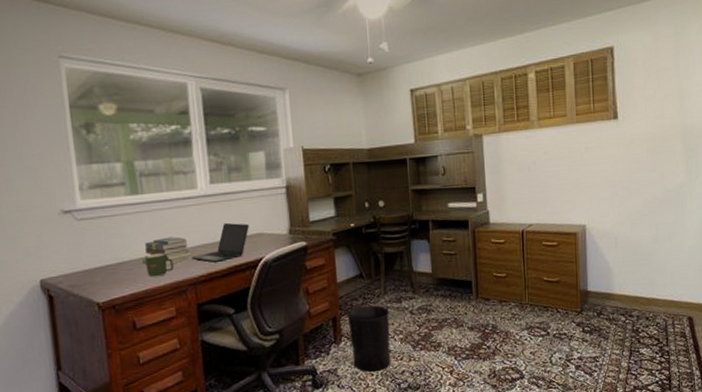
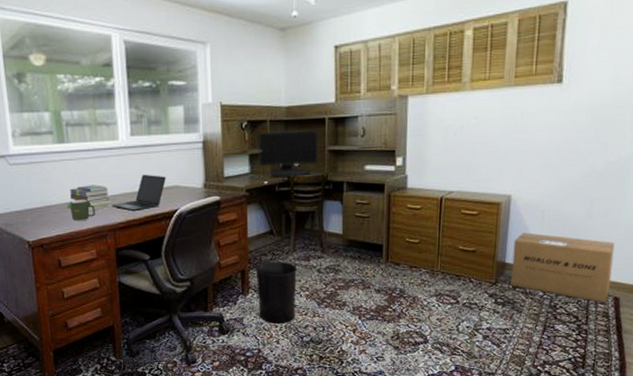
monitor: none [341,170,403,219] -> present [258,130,319,177]
box: none [593,260,683,324] -> present [511,232,615,303]

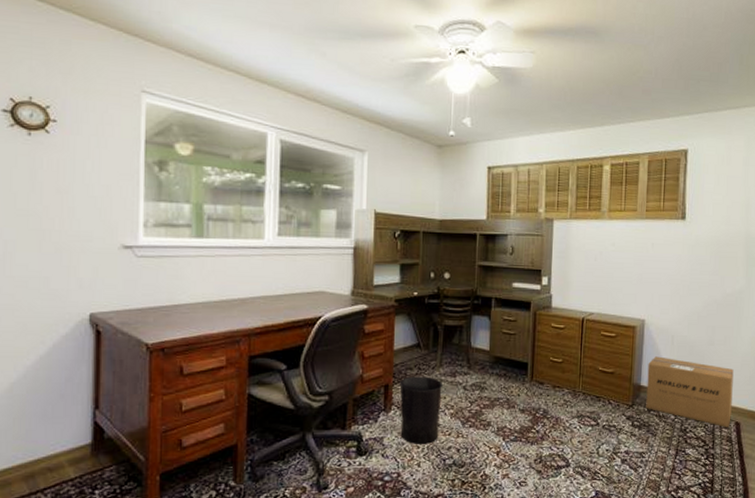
books: present [67,185,113,211] -> none [199,284,251,313]
mug: present [70,199,95,221] -> none [201,300,230,324]
laptop: present [111,174,166,211] -> none [249,276,312,315]
monitor: present [258,130,319,177] -> none [409,242,470,290]

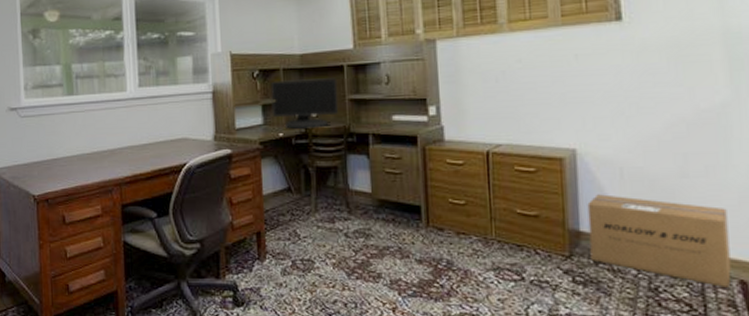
waste bin: present [399,376,444,444] -> none [272,222,322,296]
monitor: none [409,242,470,290] -> present [270,78,339,129]

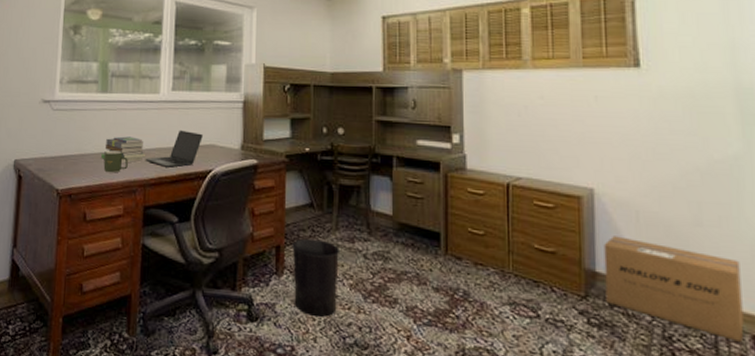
books: none [74,137,119,164] -> present [101,136,146,164]
mug: none [76,152,102,175] -> present [103,150,128,174]
laptop: none [118,126,174,164] -> present [145,129,203,168]
monitor: present [270,78,339,129] -> none [300,96,366,146]
waste bin: none [272,222,322,296] -> present [292,238,341,317]

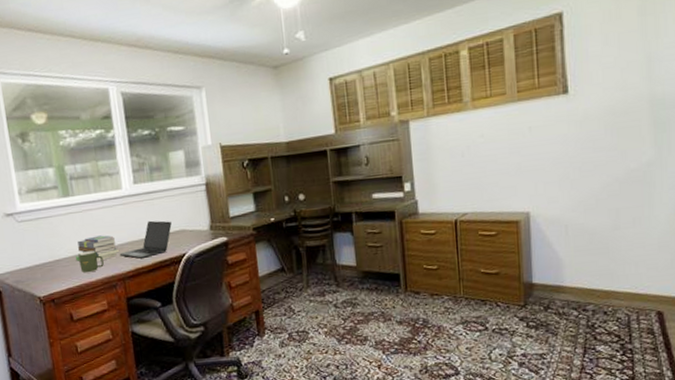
waste bin: present [292,238,341,317] -> none [269,298,316,365]
box: present [603,236,744,342] -> none [539,249,651,319]

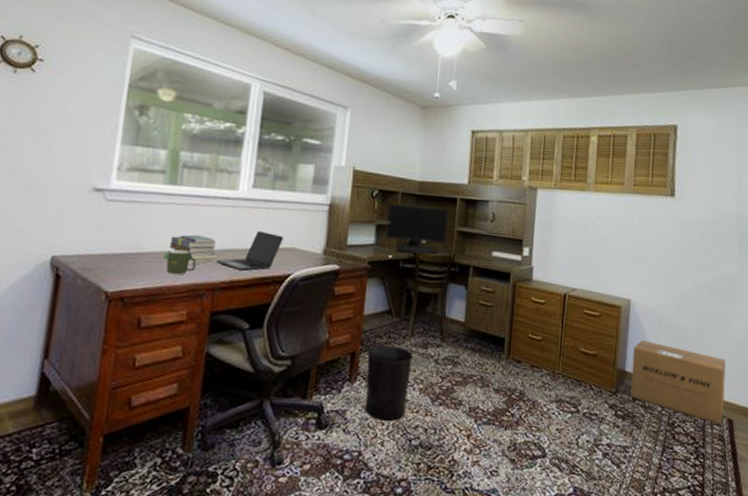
monitor: none [260,162,325,213] -> present [385,203,450,255]
waste bin: none [269,298,316,365] -> present [364,345,414,421]
box: none [539,249,651,319] -> present [630,340,726,425]

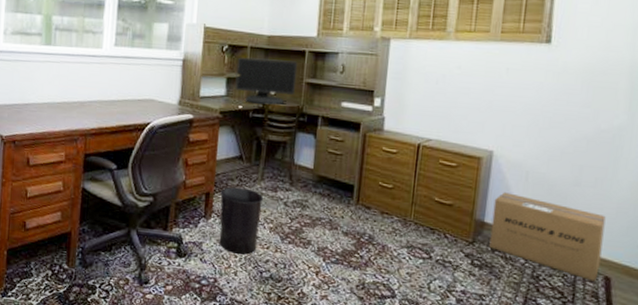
books: present [164,234,218,265] -> none [44,88,88,114]
mug: present [165,249,196,275] -> none [46,101,70,123]
laptop: present [216,230,283,271] -> none [86,84,143,119]

